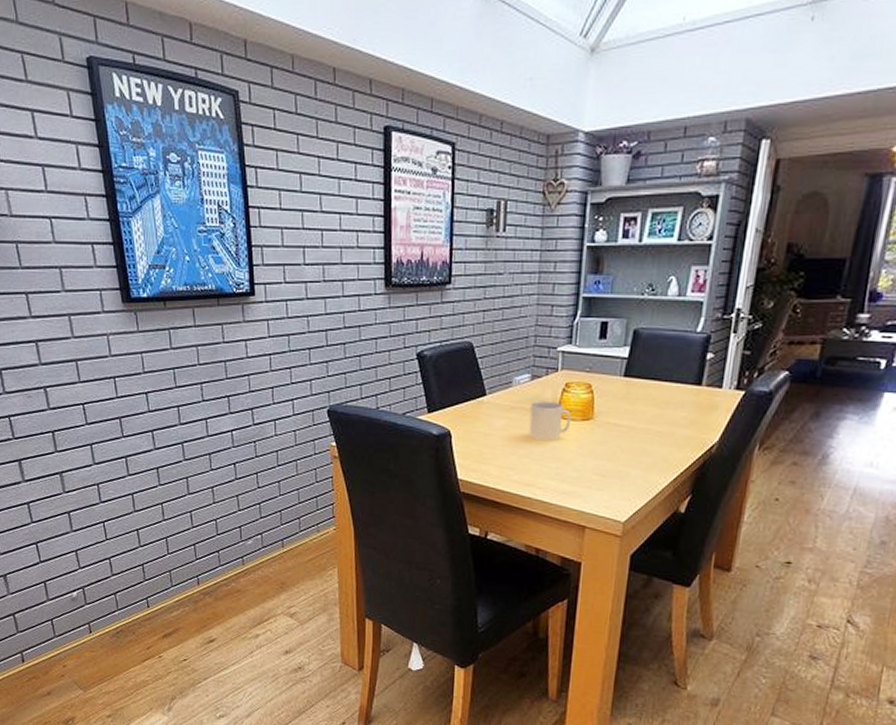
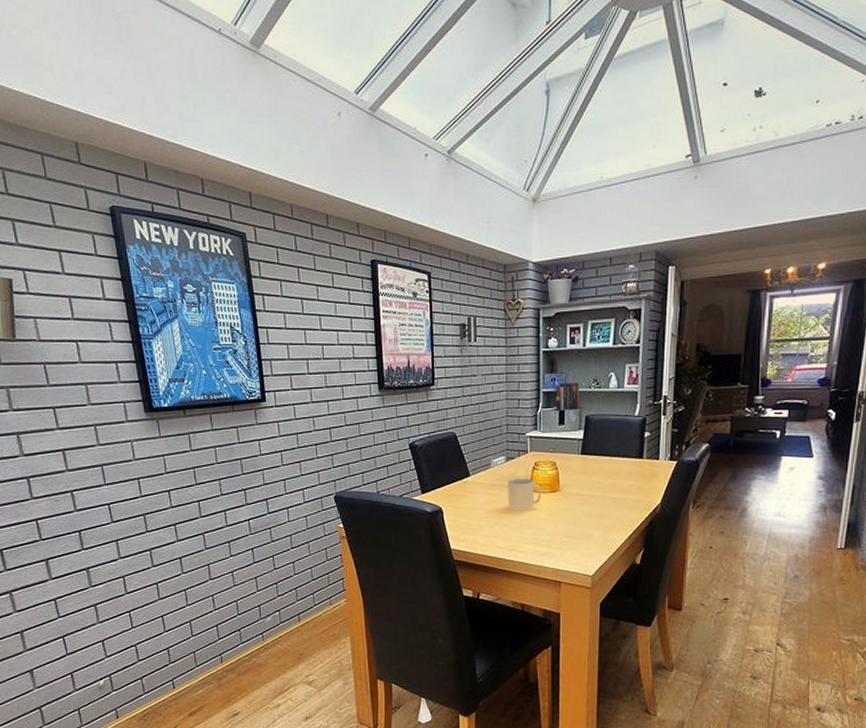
books: none [593,287,629,322] -> present [553,383,579,411]

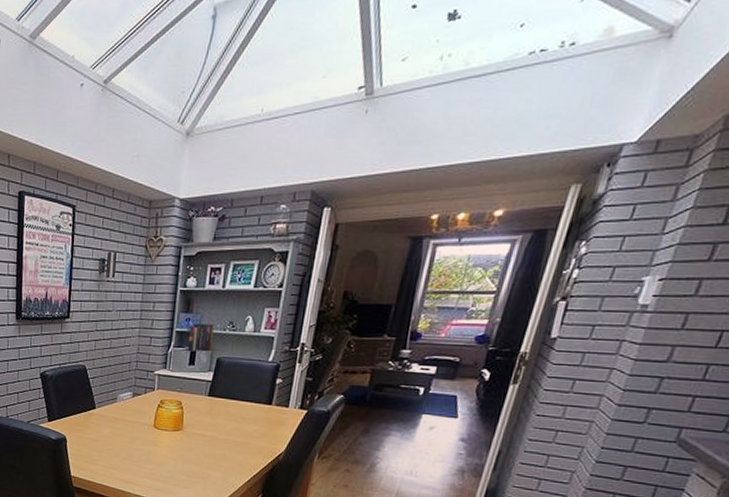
mug: present [507,479,541,512] -> none [129,414,164,447]

